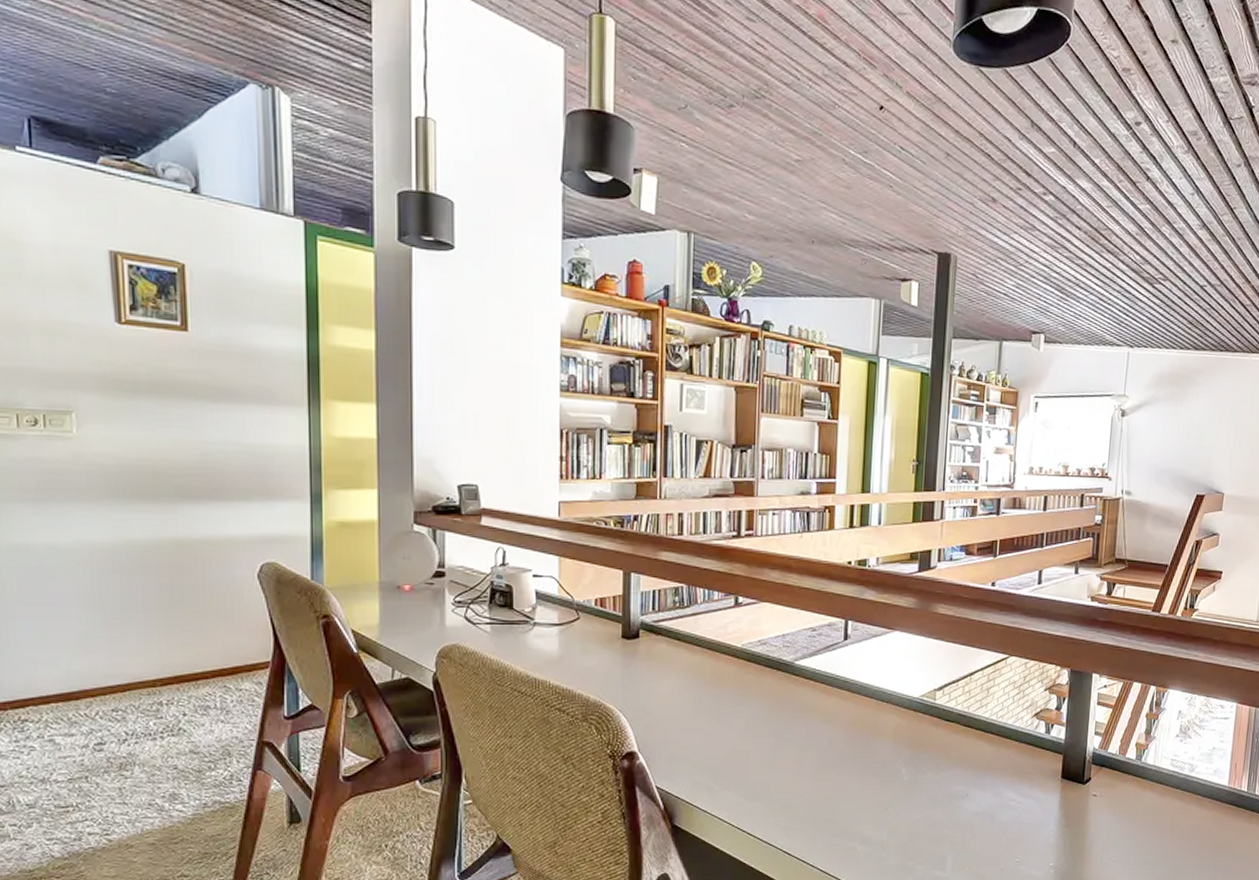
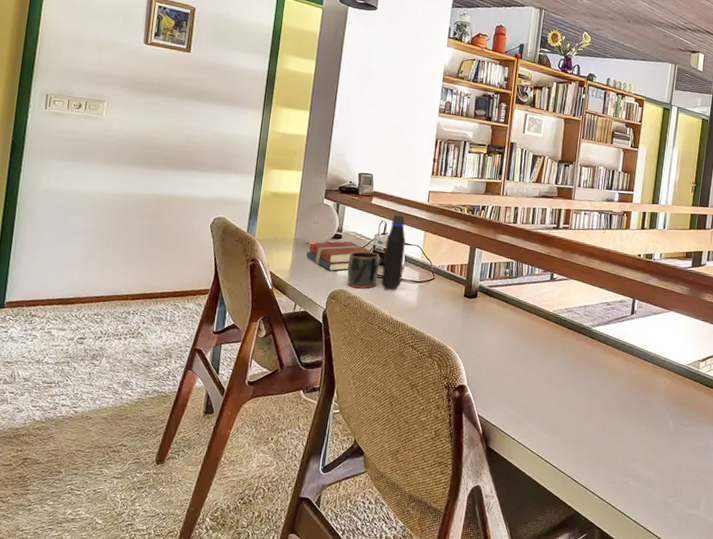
books: none [399,579,491,621] -> present [306,241,373,271]
mug: none [458,591,502,641] -> present [346,251,380,289]
water bottle: none [507,537,534,640] -> present [381,214,406,291]

